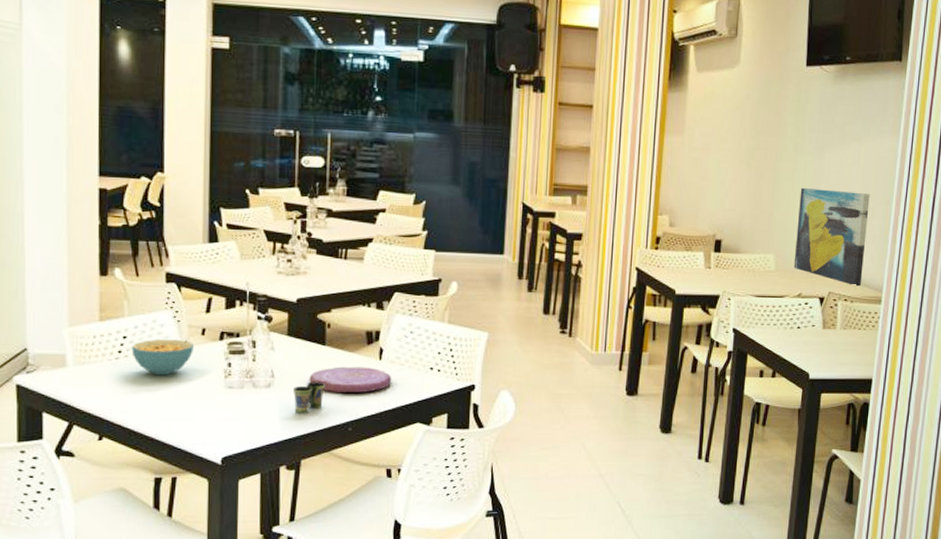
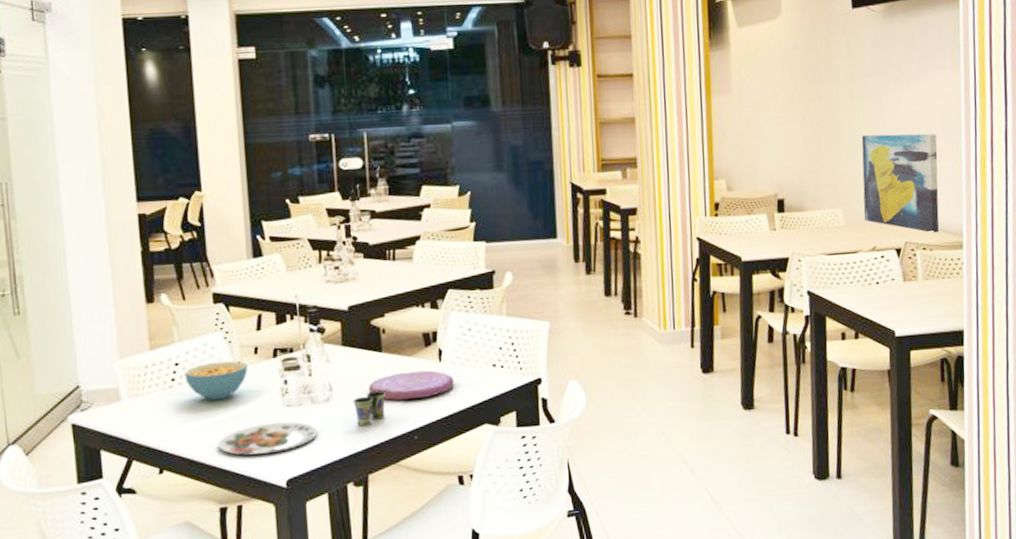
plate: none [158,403,257,430] -> present [218,422,318,455]

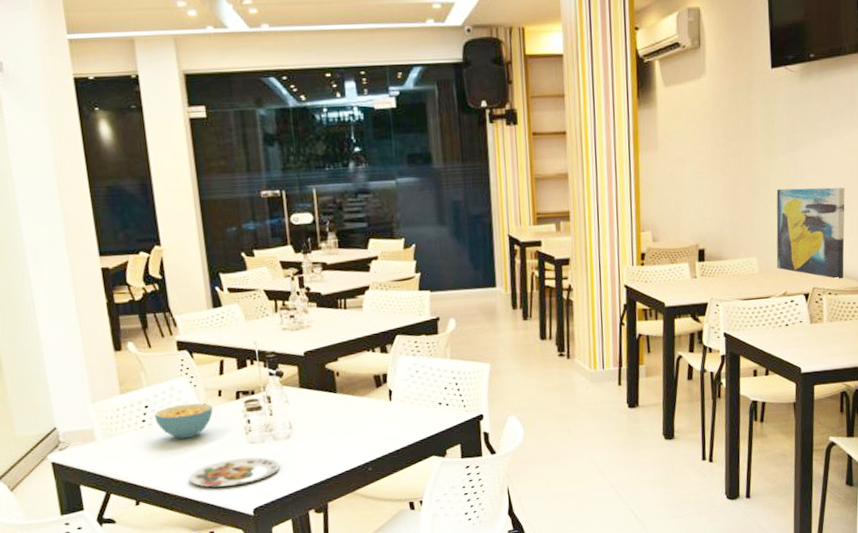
cup: present [352,390,387,427] -> none [311,428,342,460]
plate: present [368,370,455,401] -> none [325,409,404,437]

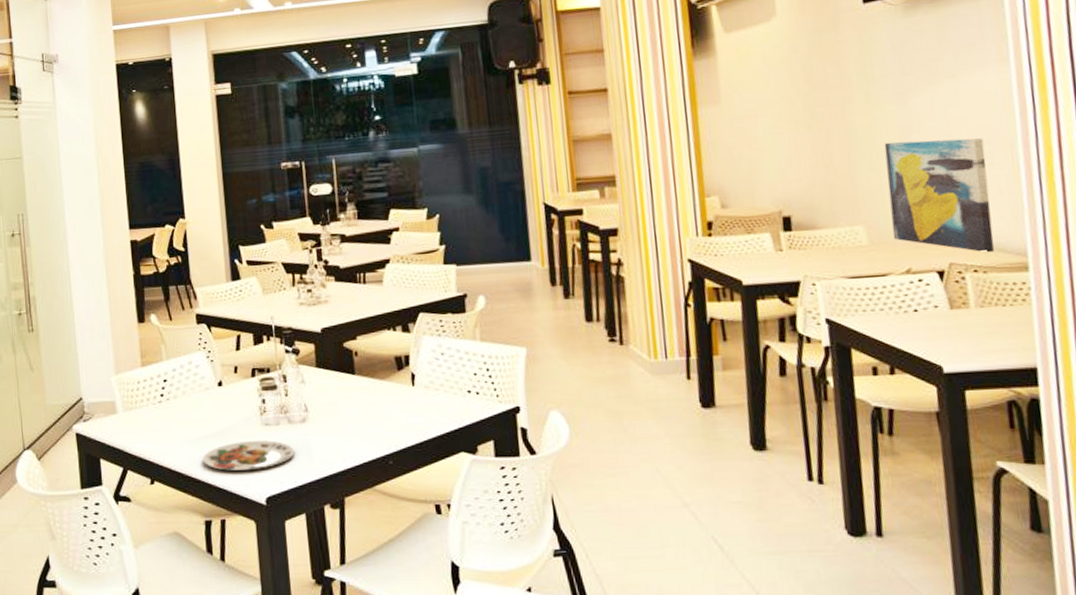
cereal bowl: present [154,403,213,440] -> none [172,379,229,417]

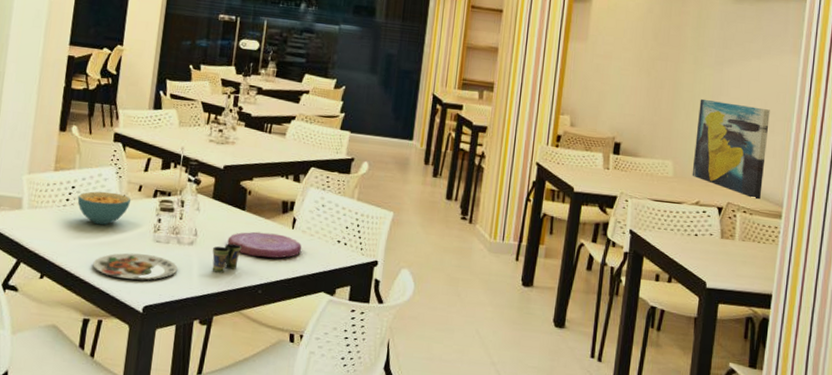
cereal bowl: none [172,379,229,417] -> present [77,191,132,225]
cup: none [327,413,361,449] -> present [212,243,242,273]
plate: none [342,394,429,425] -> present [227,231,302,259]

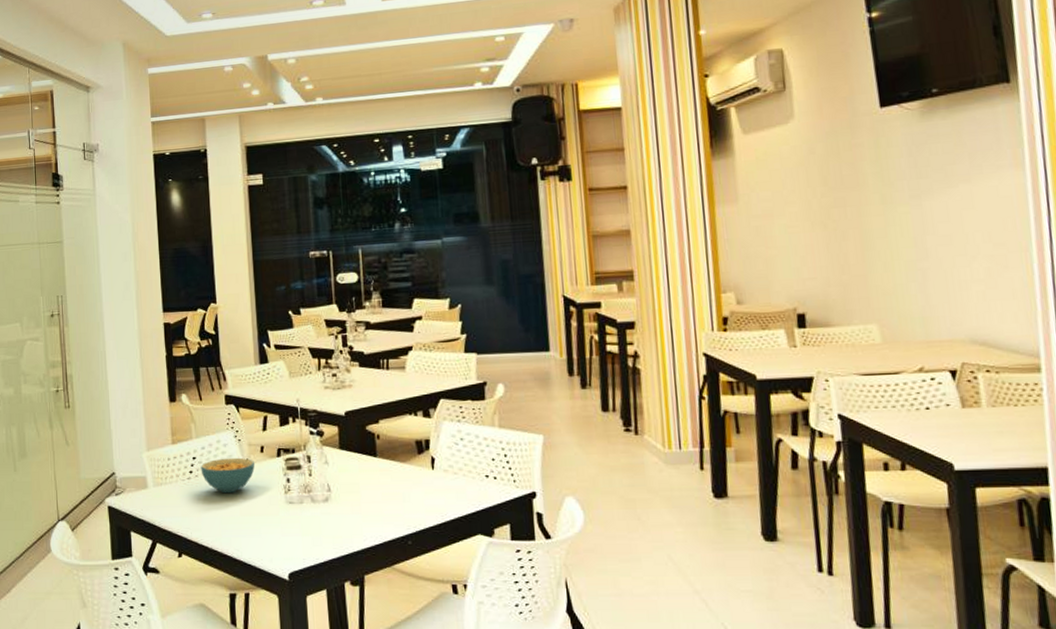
plate: present [93,253,178,280] -> none [229,518,318,546]
cup: present [212,243,242,273] -> none [349,494,381,528]
plate: present [227,231,302,259] -> none [364,477,447,506]
wall art: present [692,98,770,200] -> none [898,241,1007,354]

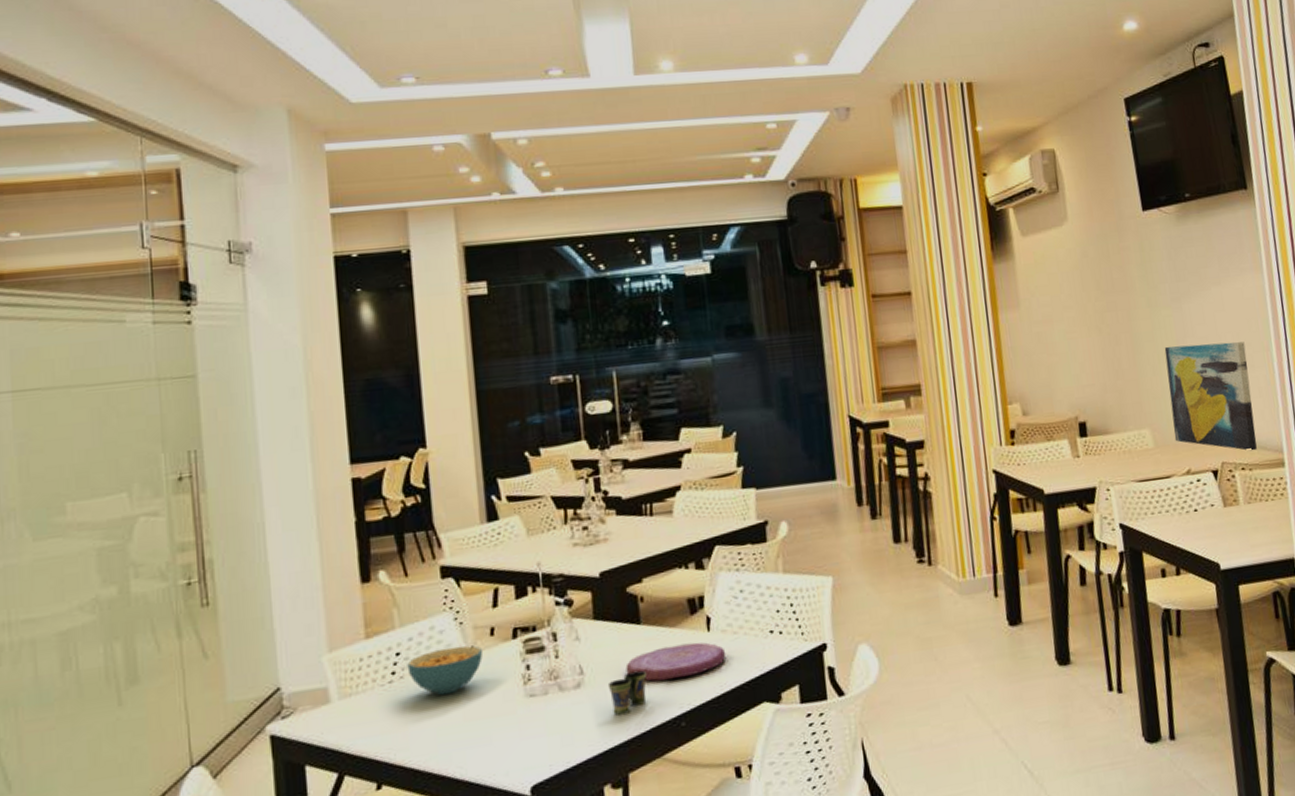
cup: none [349,494,381,528] -> present [607,670,648,716]
plate: none [364,477,447,506] -> present [625,642,726,682]
wall art: none [898,241,1007,354] -> present [1164,341,1257,451]

